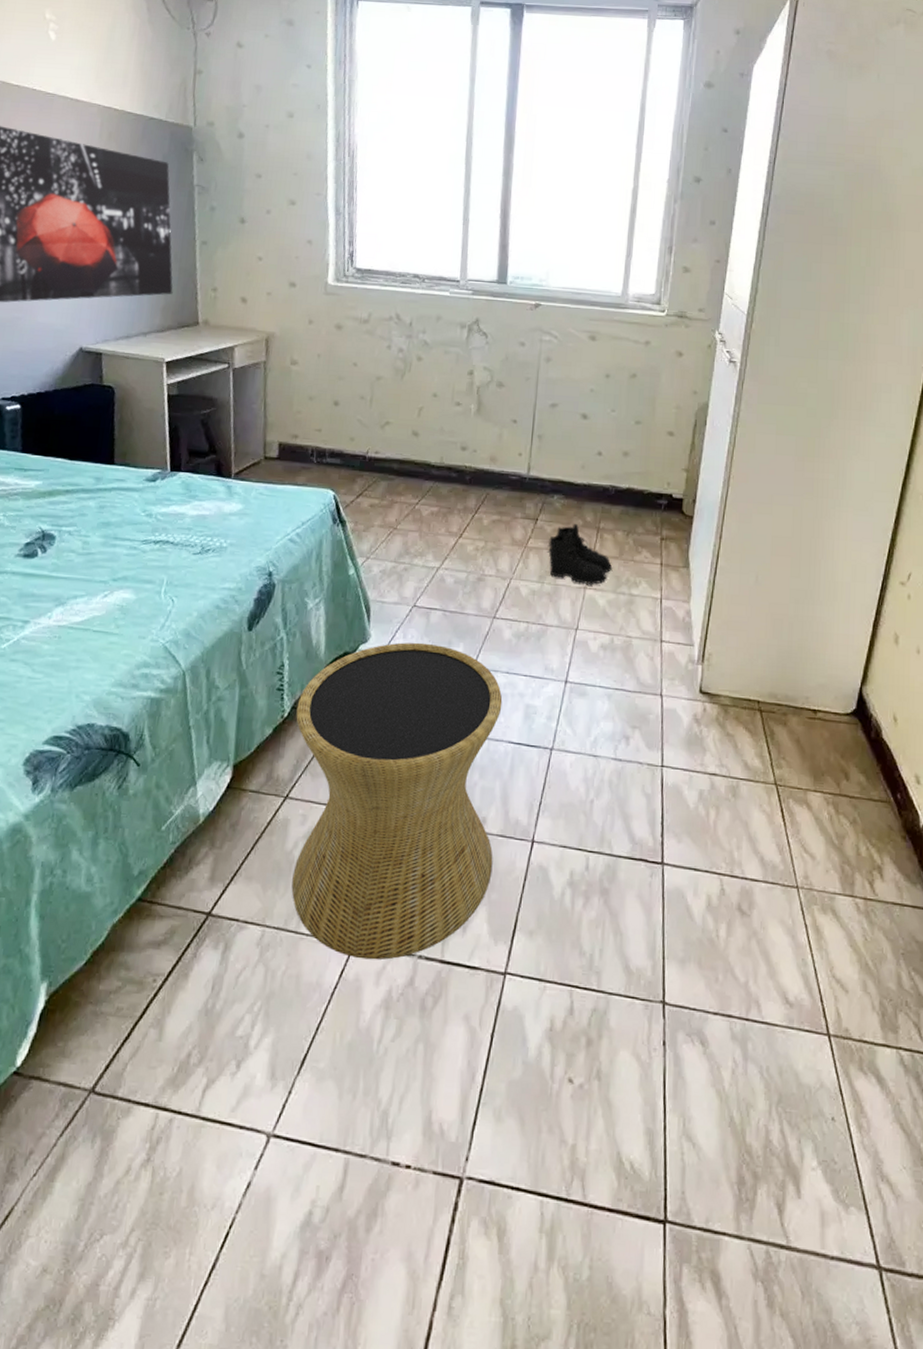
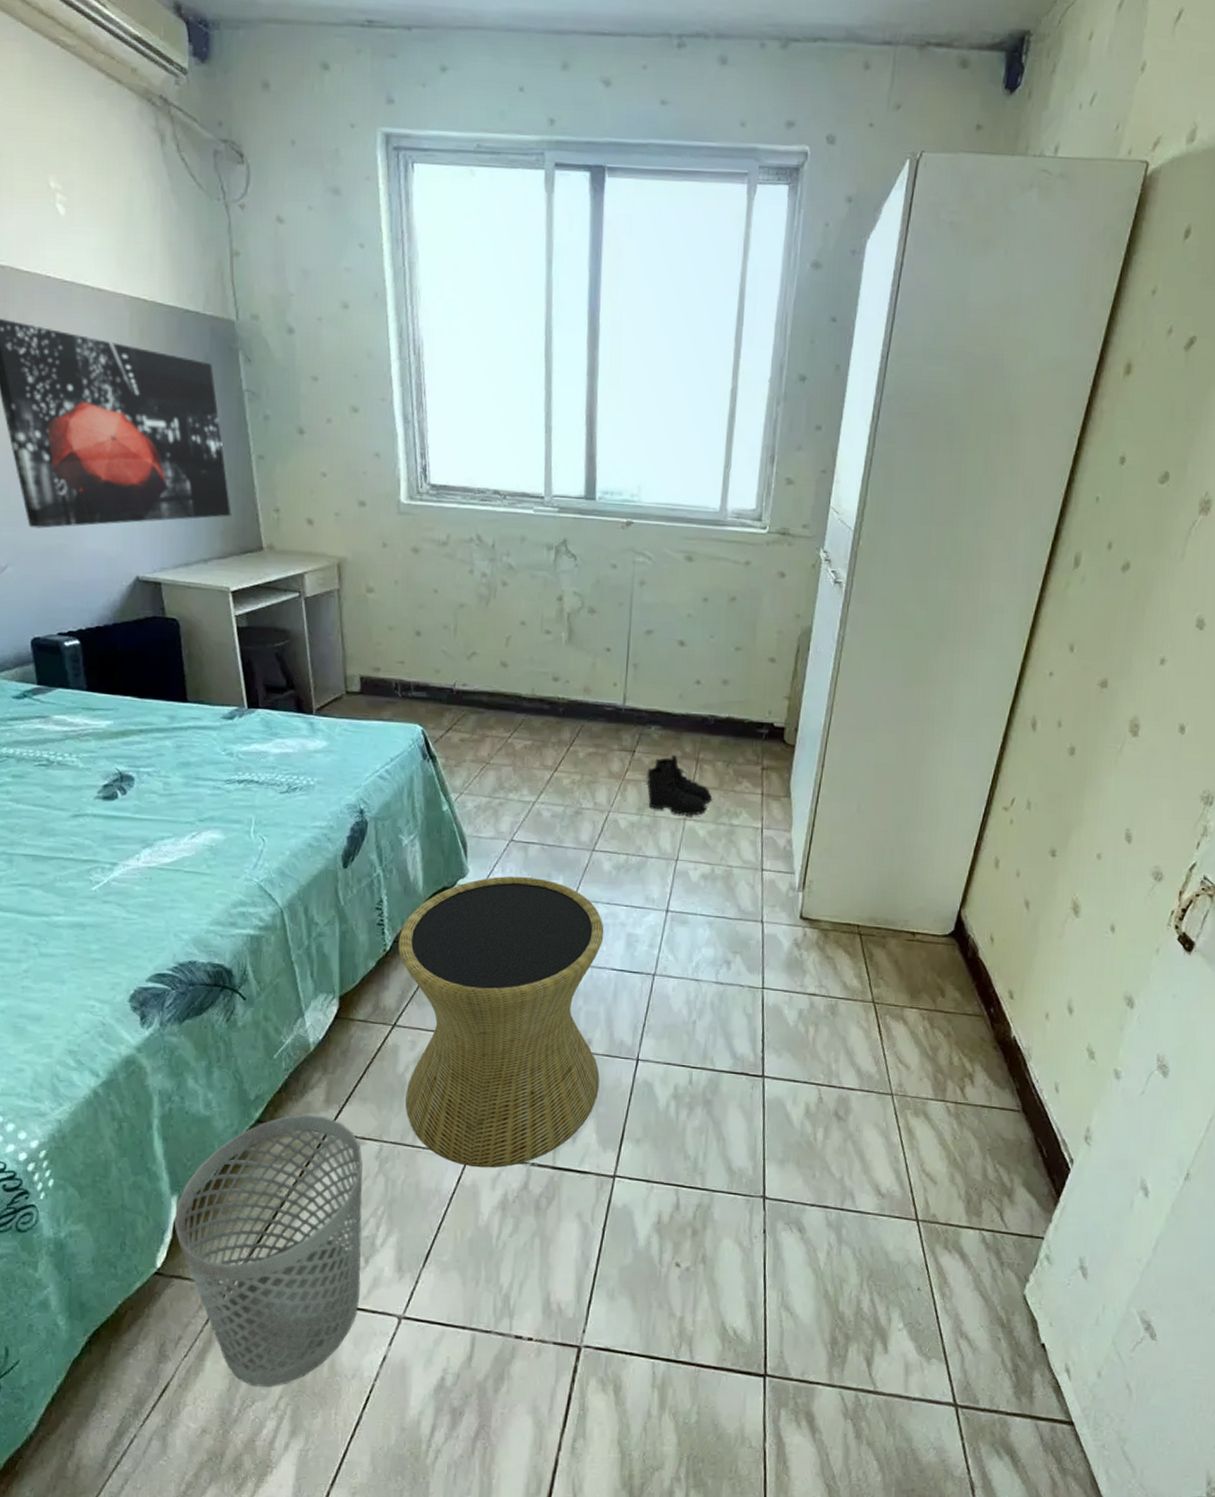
wastebasket: none [40,893,243,1217] -> present [174,1114,363,1387]

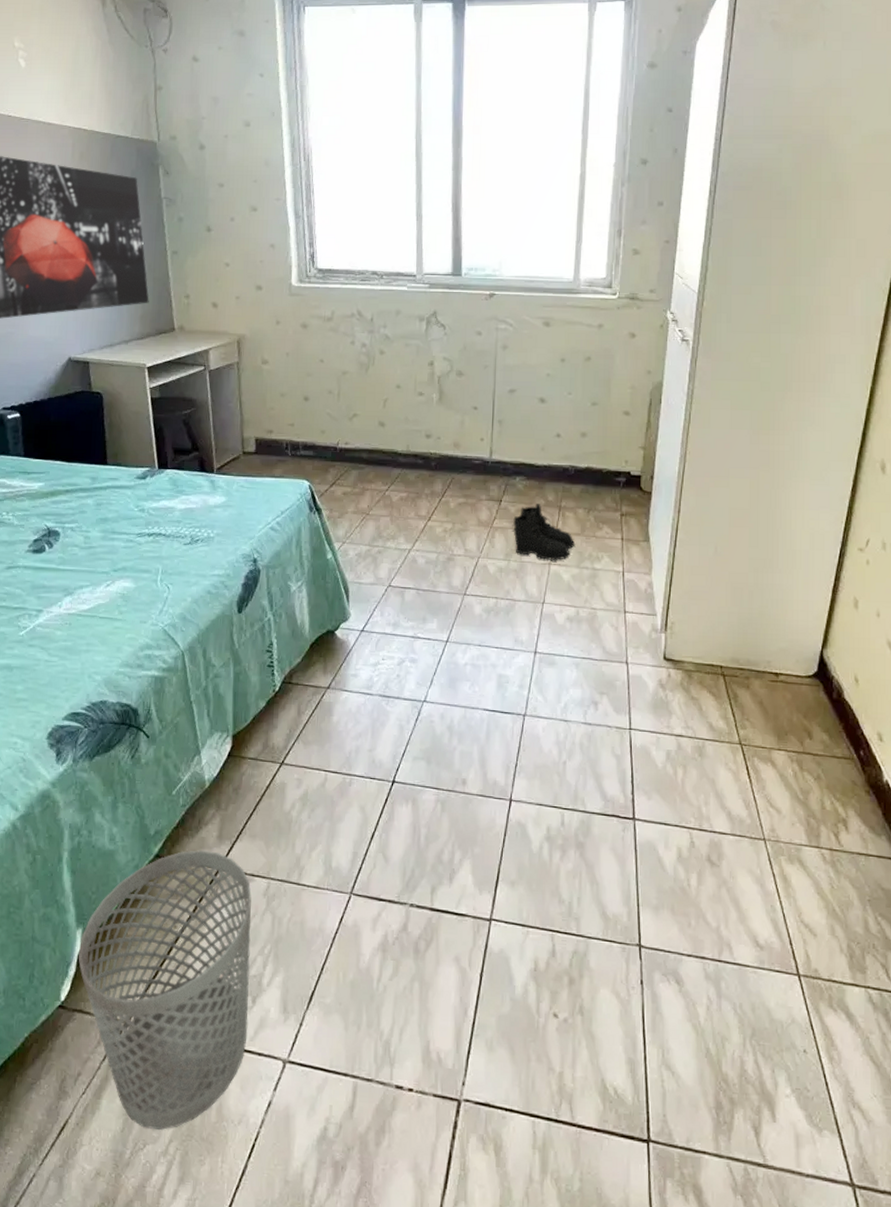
side table: present [398,876,604,1168] -> none [286,619,476,908]

